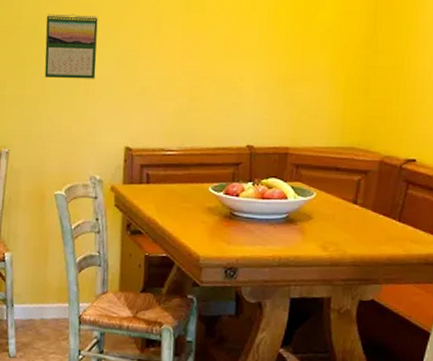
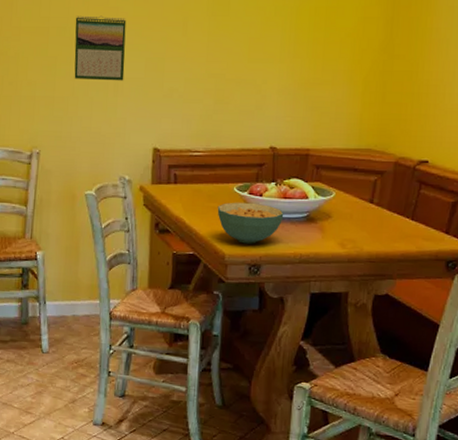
cereal bowl: none [191,202,262,246] -> present [217,202,284,244]

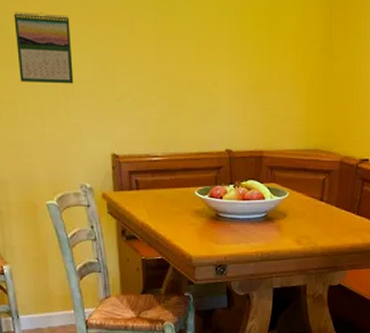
cereal bowl: present [217,202,284,244] -> none [181,205,244,246]

